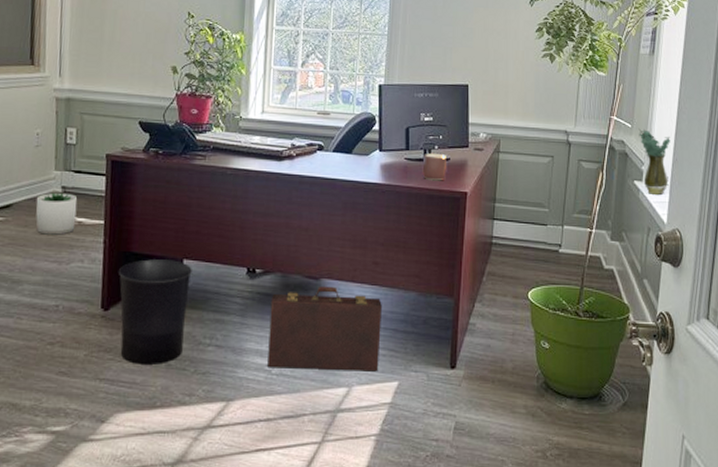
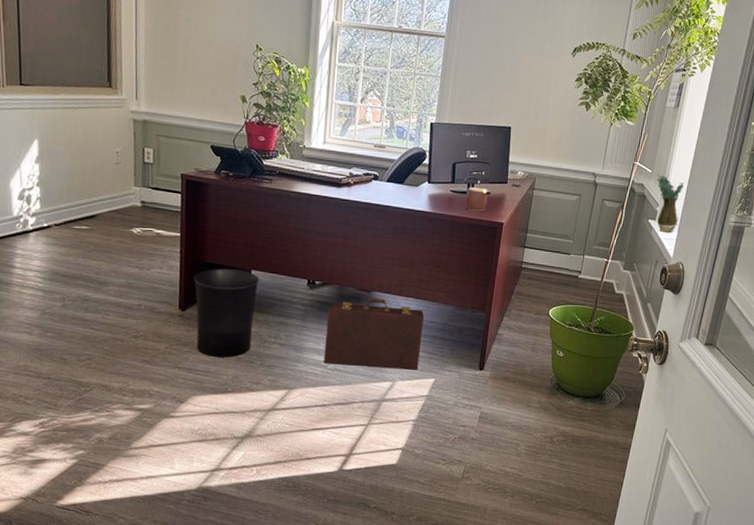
planter: present [35,192,78,235] -> none [117,206,156,244]

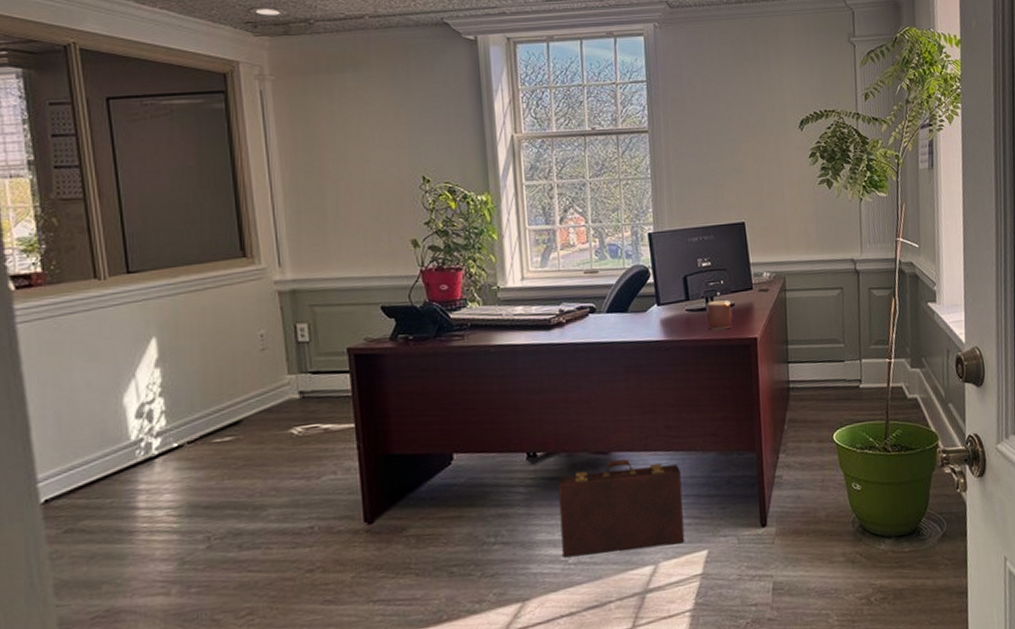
waste bin: present [194,268,259,357] -> none [380,456,465,578]
vase: present [657,173,684,233] -> none [926,247,962,315]

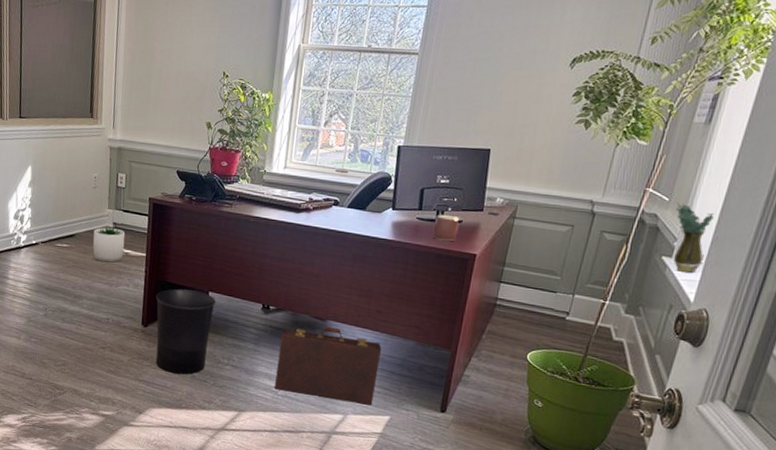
planter: none [270,398,322,449] -> present [93,227,126,263]
waste bin: none [380,456,465,578] -> present [155,289,216,375]
vase: none [926,247,962,315] -> present [674,202,714,273]

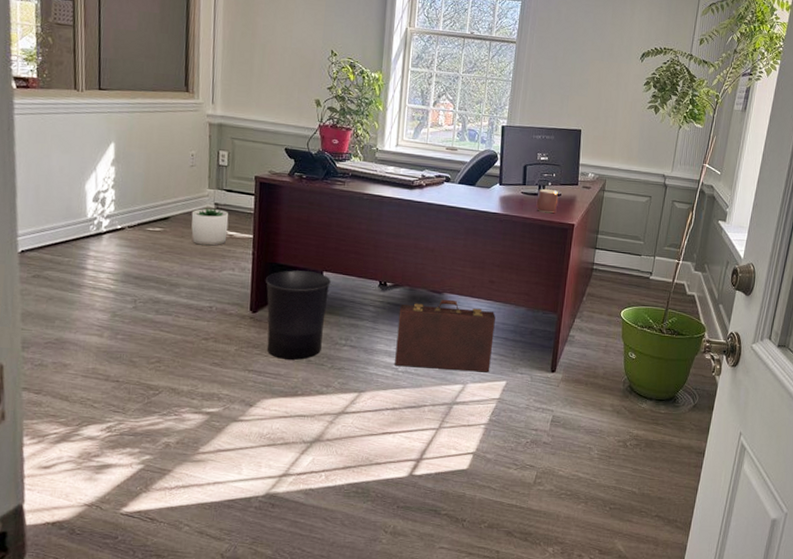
vase: present [674,202,714,273] -> none [726,175,753,234]

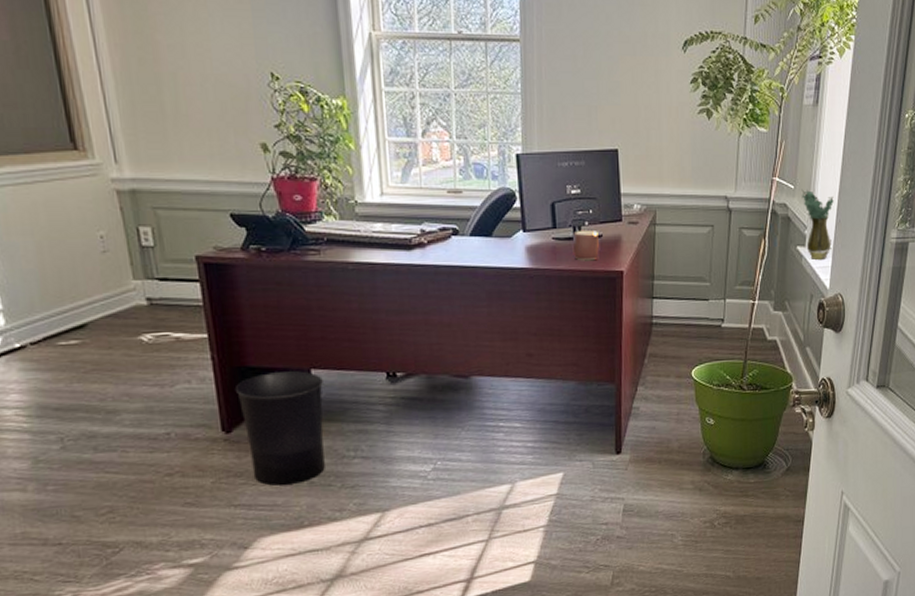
planter: present [191,208,229,246] -> none [116,305,173,356]
briefcase: present [395,299,496,373] -> none [417,383,542,473]
vase: none [726,175,753,234] -> present [801,189,834,260]

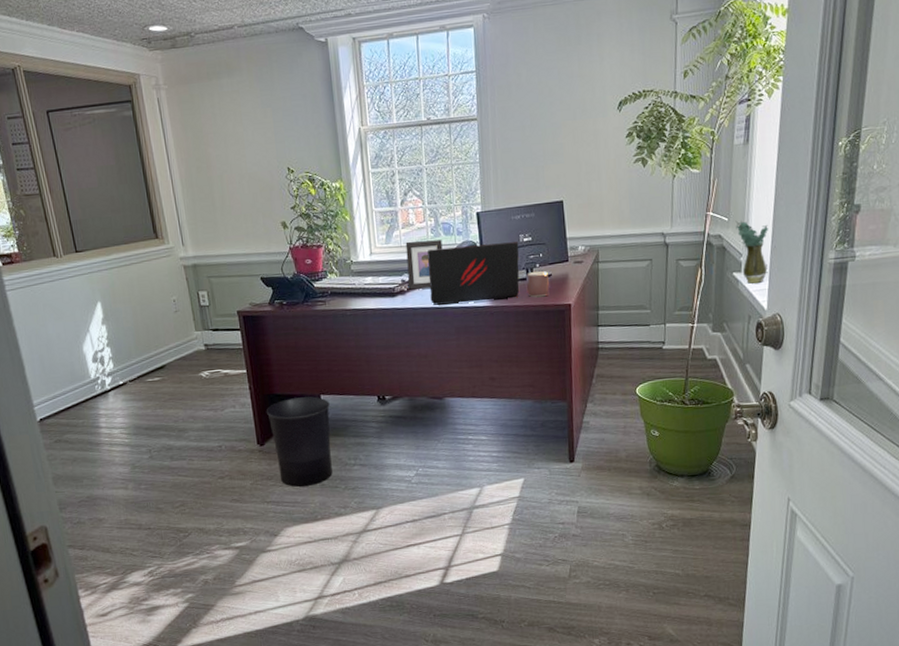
picture frame: none [426,182,473,242] -> present [405,240,443,290]
laptop: none [453,193,566,264] -> present [426,241,520,305]

